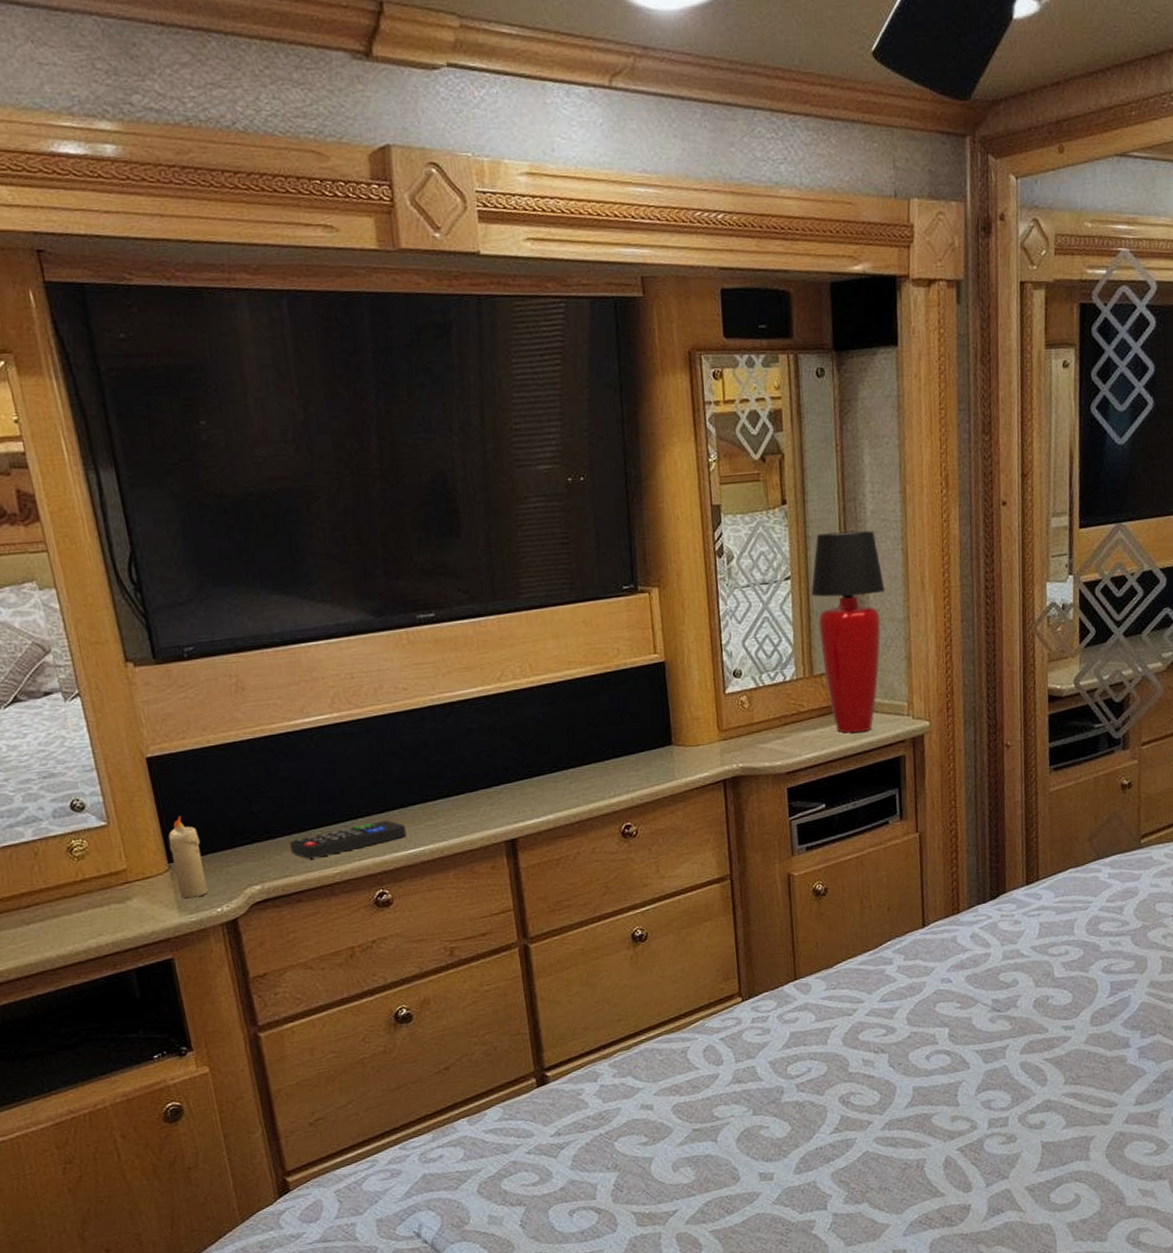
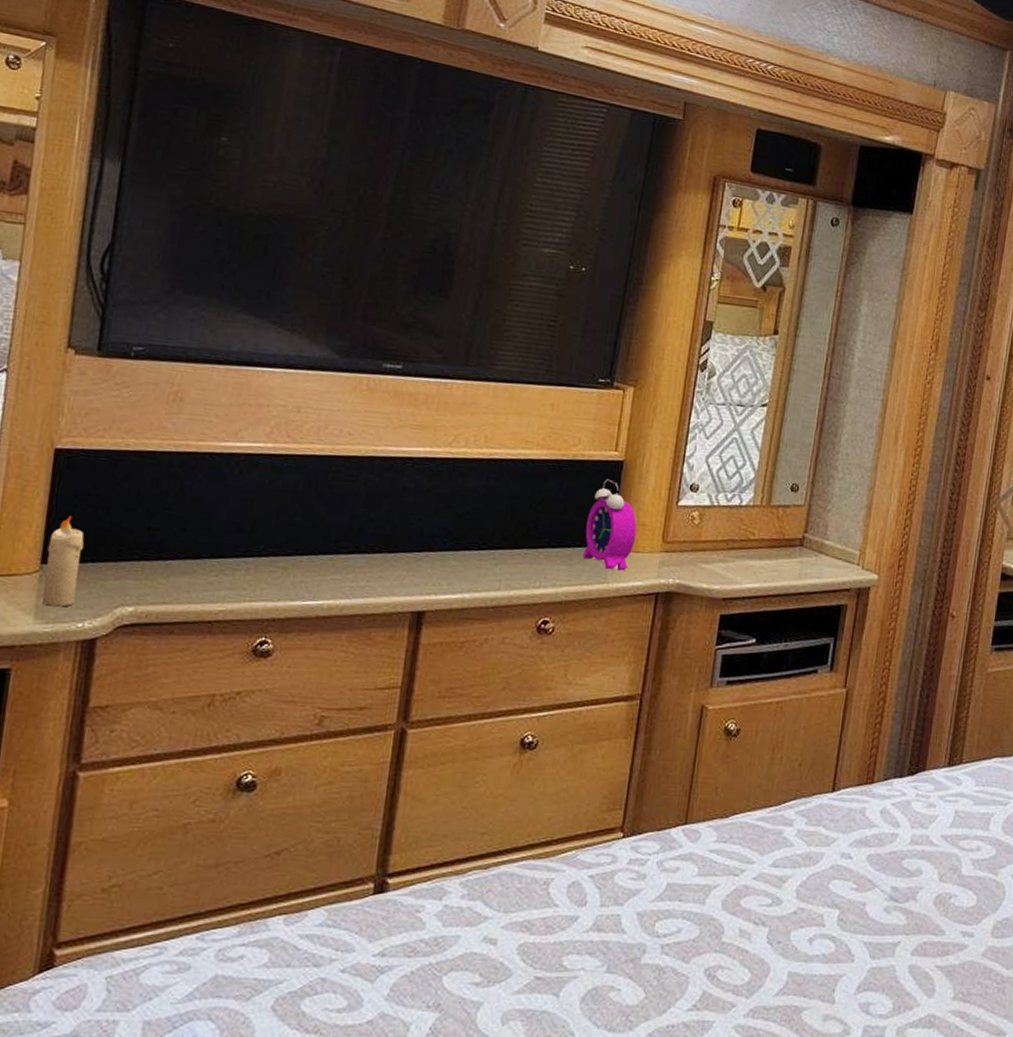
remote control: present [290,820,407,859] -> none [179,563,310,590]
alarm clock: none [643,682,693,768] -> present [582,479,637,571]
table lamp: present [811,530,885,733] -> none [782,369,859,572]

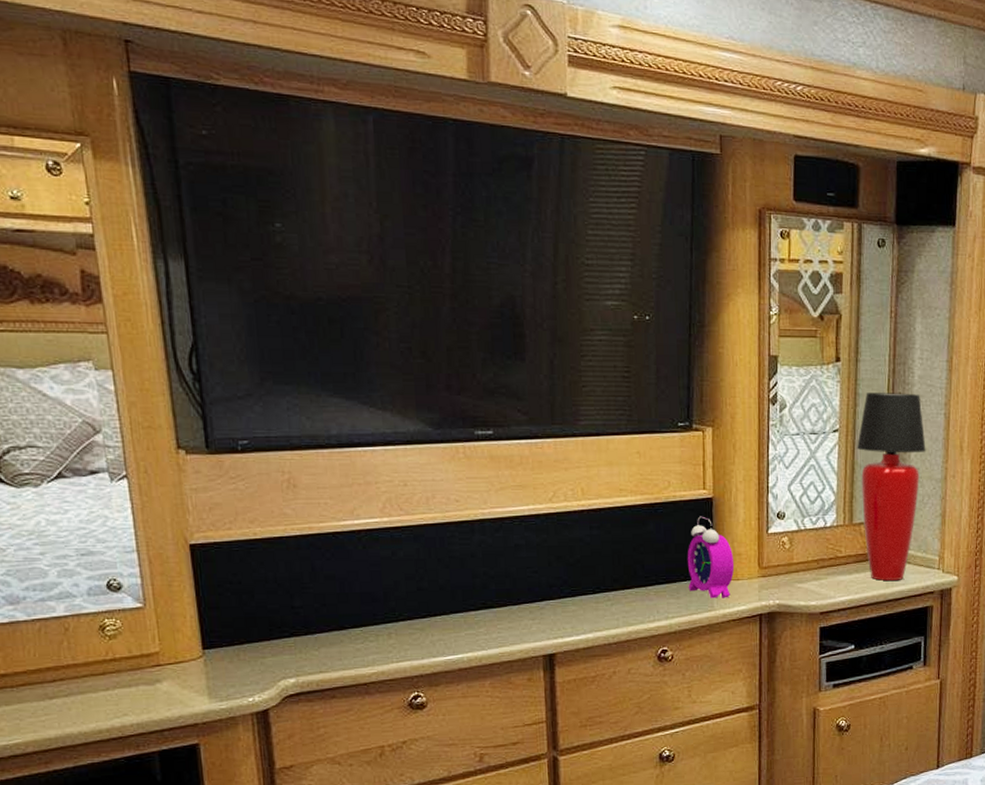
candle: present [41,516,84,607] -> none [205,604,241,686]
table lamp: none [782,369,859,572] -> present [857,392,926,581]

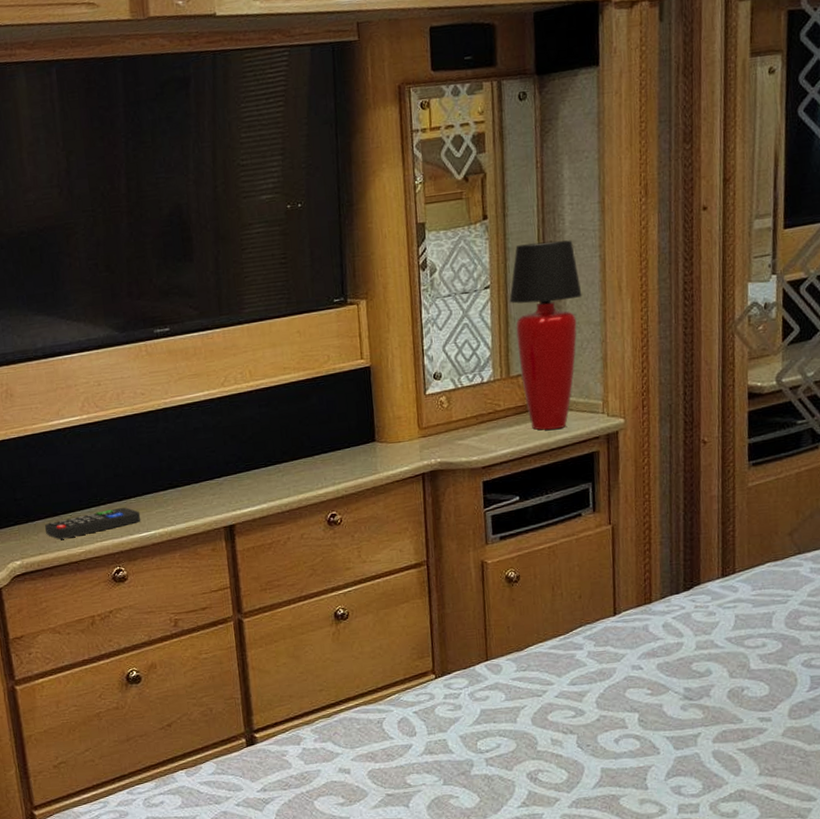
remote control: none [329,625,447,657] -> present [45,507,141,540]
alarm clock: present [687,516,735,599] -> none [349,384,395,462]

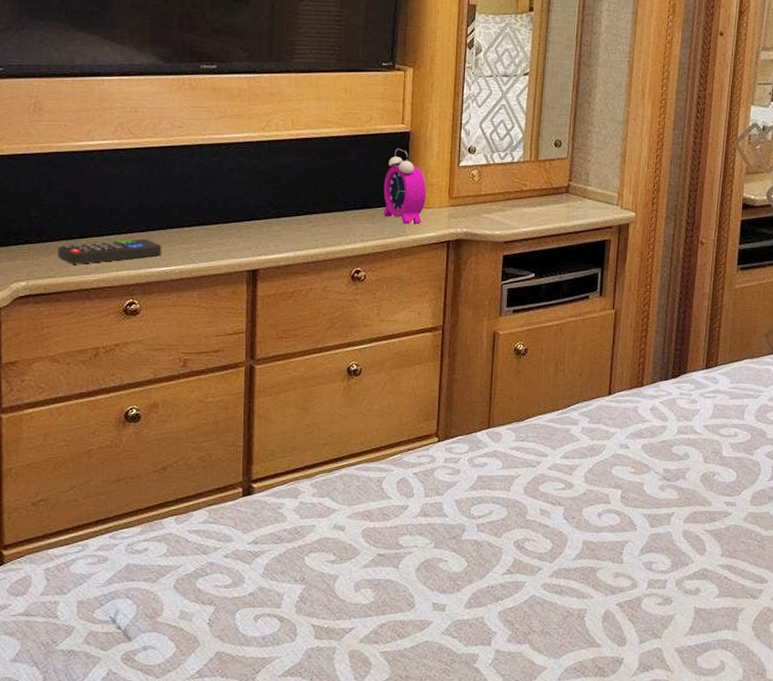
alarm clock: none [349,384,395,462] -> present [383,148,427,225]
table lamp: present [509,240,582,430] -> none [545,40,610,214]

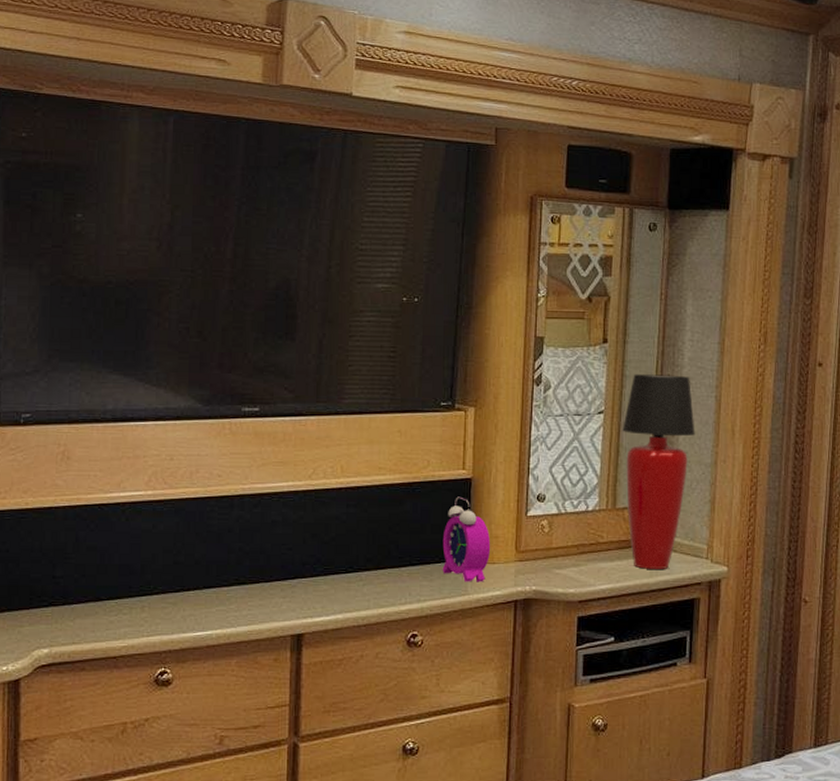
remote control: present [58,238,162,264] -> none [84,599,198,629]
table lamp: none [545,40,610,214] -> present [623,374,695,569]

